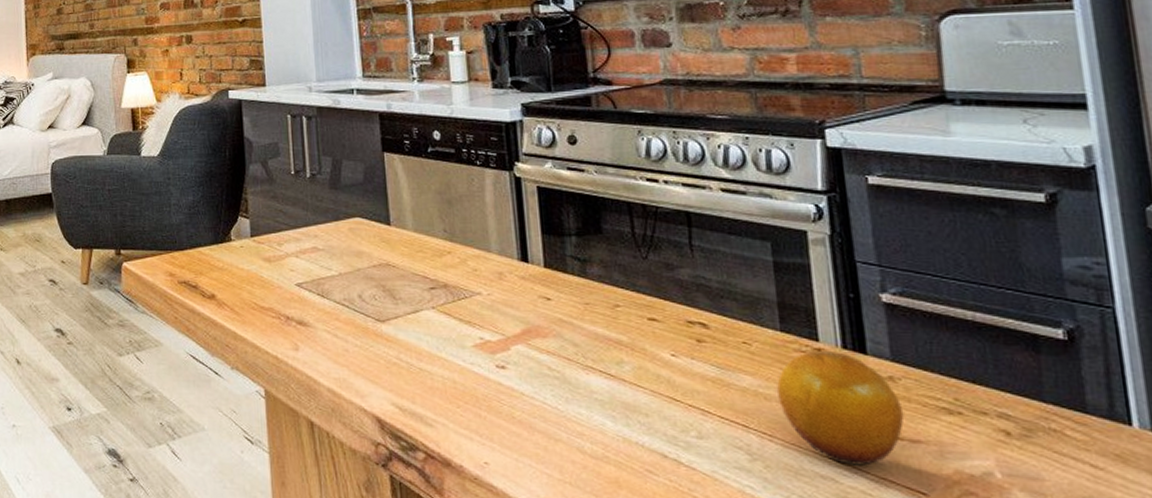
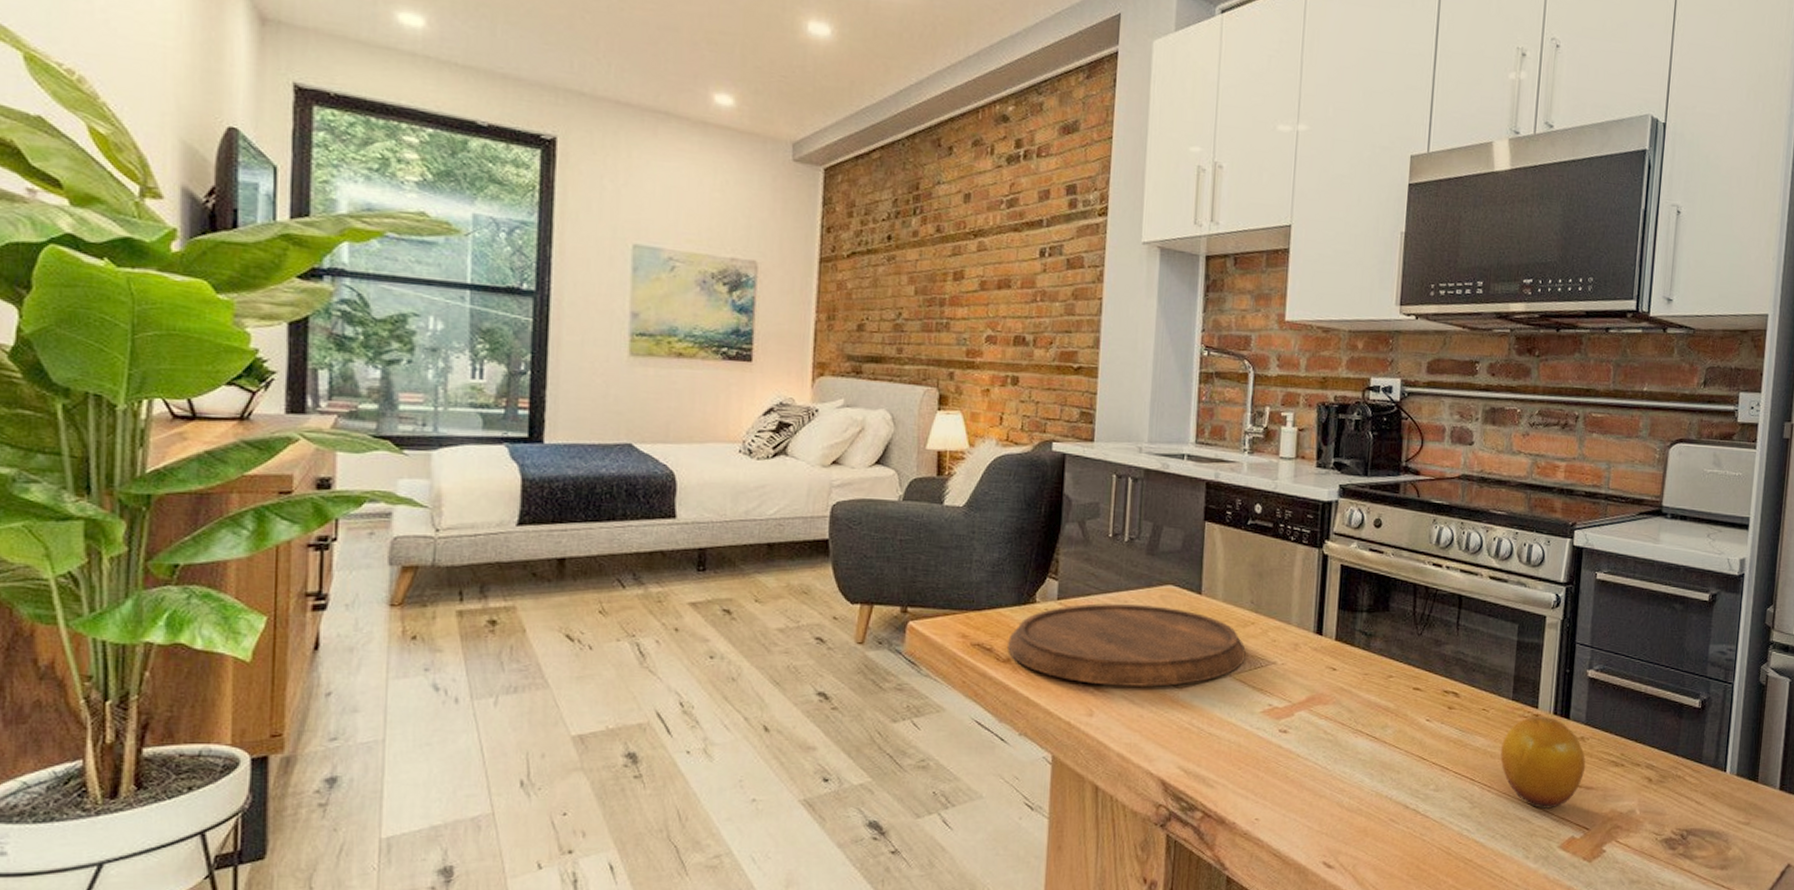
cutting board: none [211,239,447,320] -> present [1008,603,1246,687]

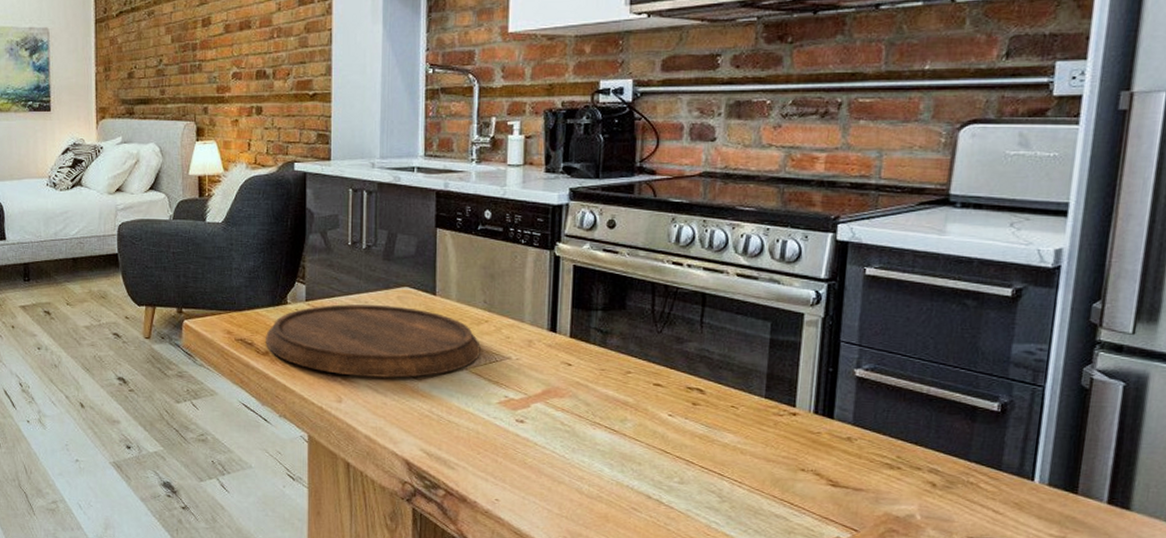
fruit: present [1500,715,1586,809] -> none [752,414,854,508]

